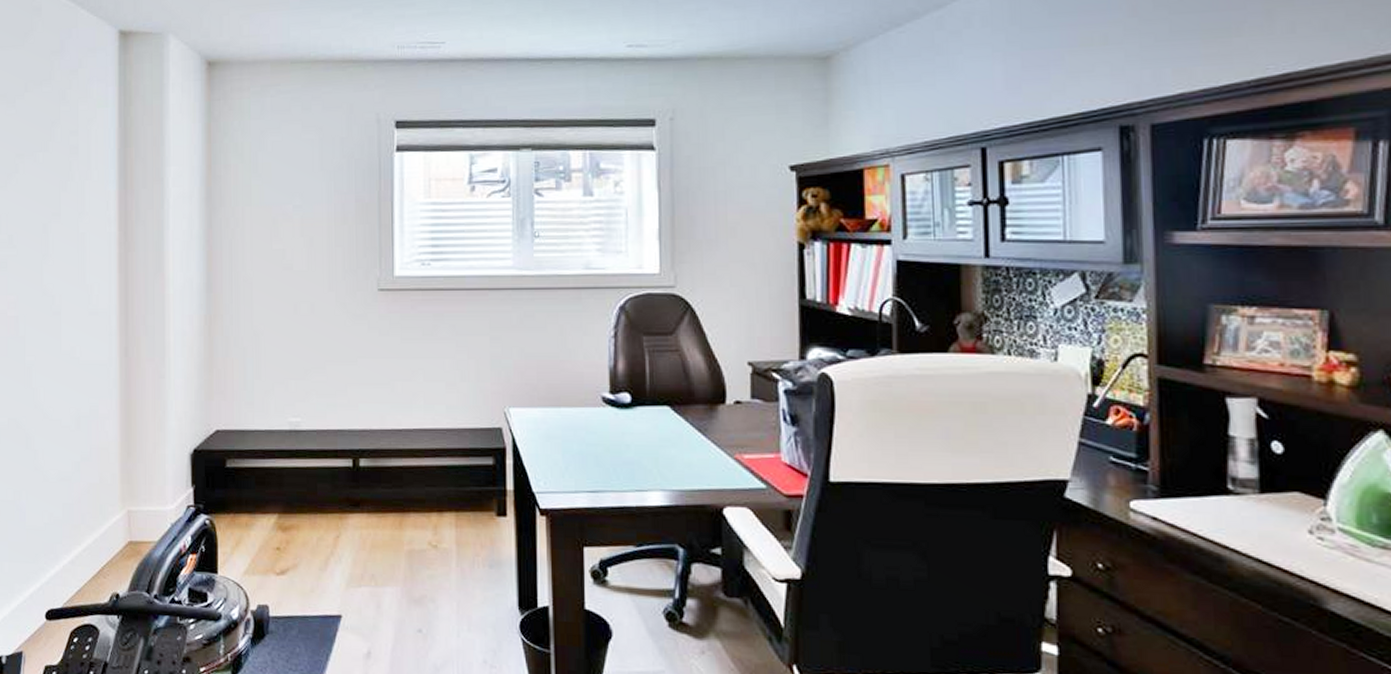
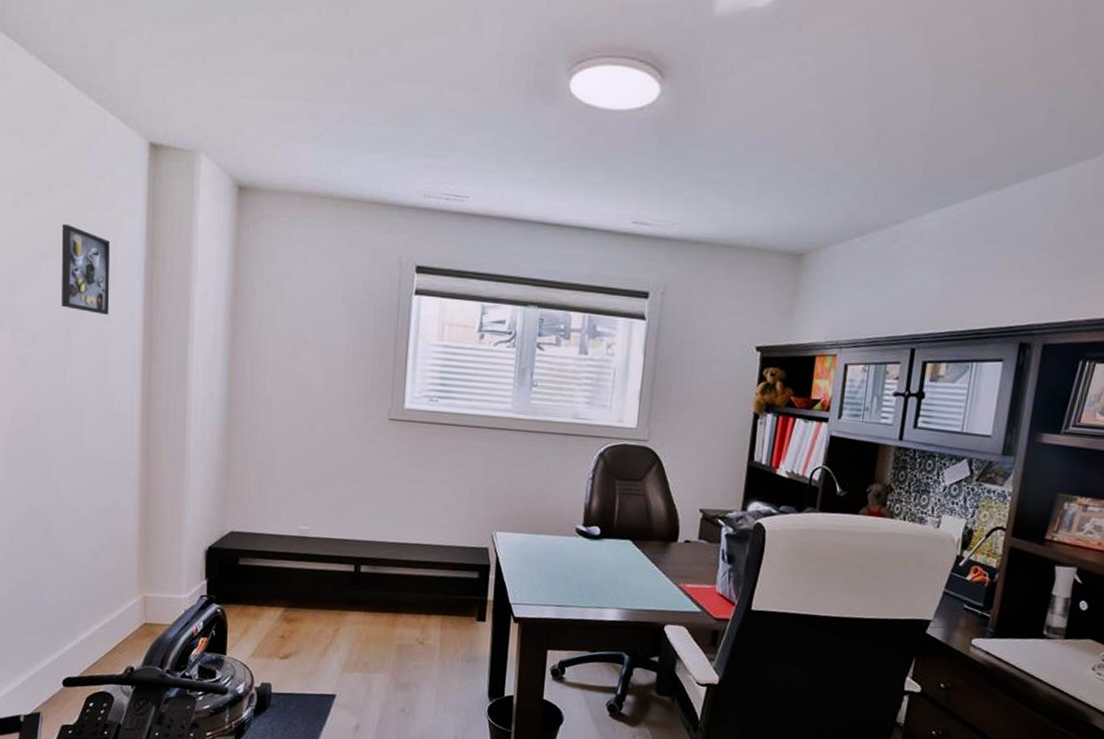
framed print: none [37,121,85,208] -> present [61,223,111,315]

